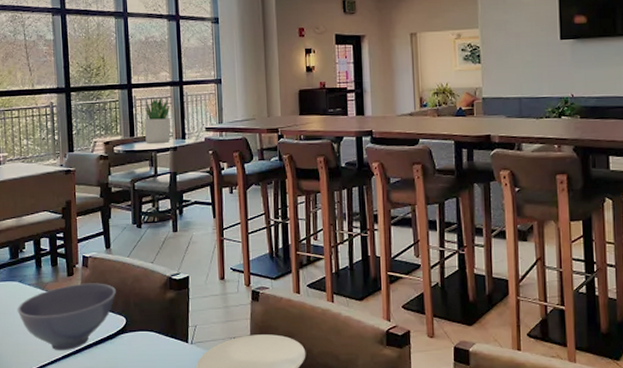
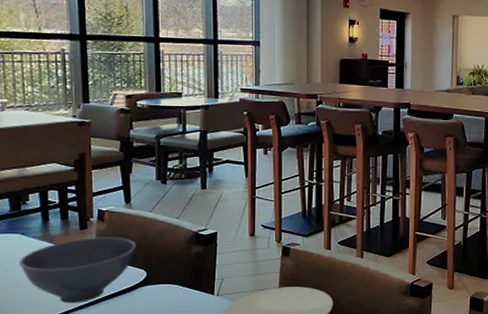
planter: present [144,96,171,143] -> none [172,53,203,101]

